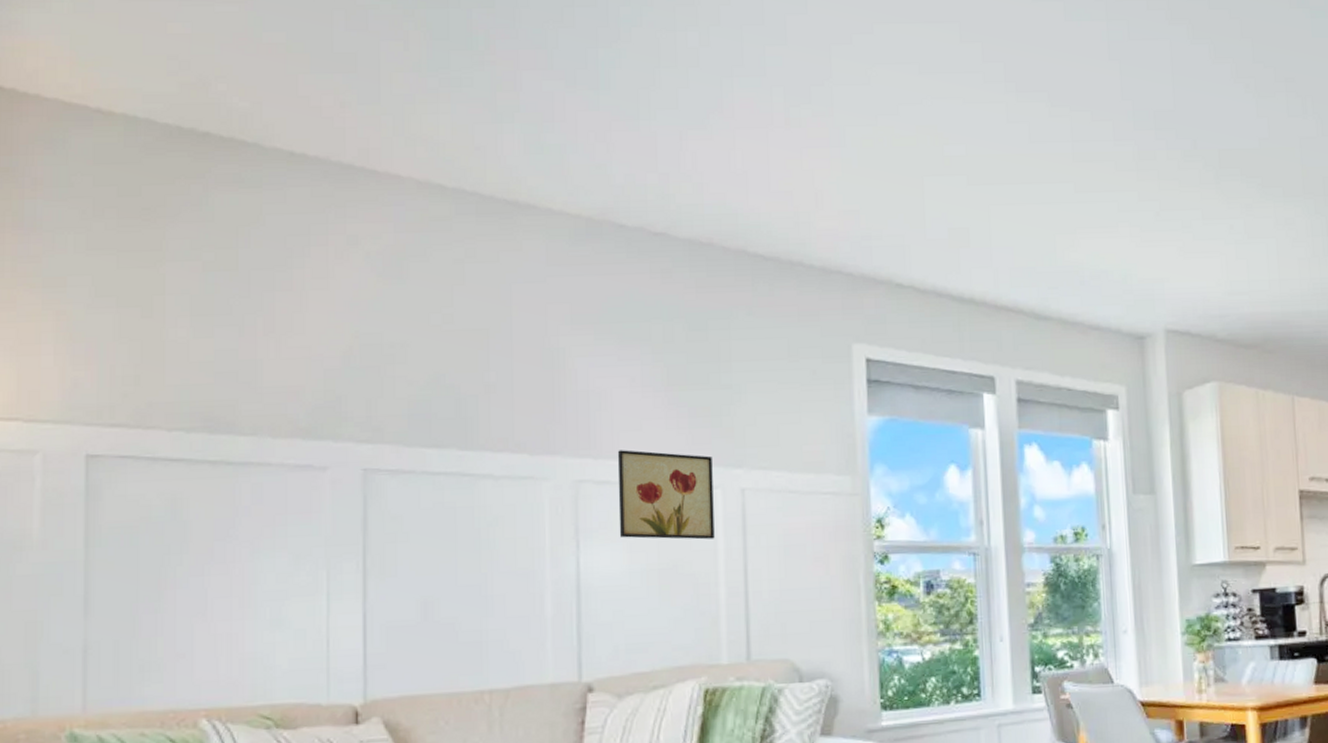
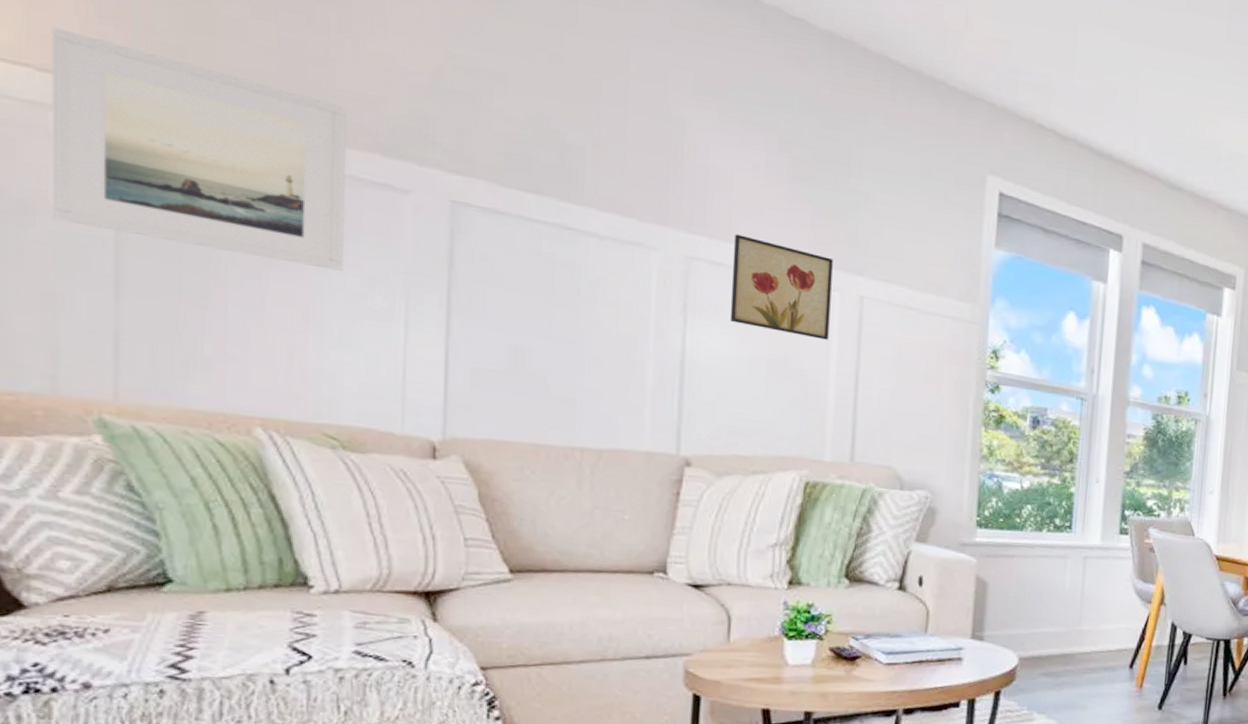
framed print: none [35,381,272,555] -> present [51,27,346,271]

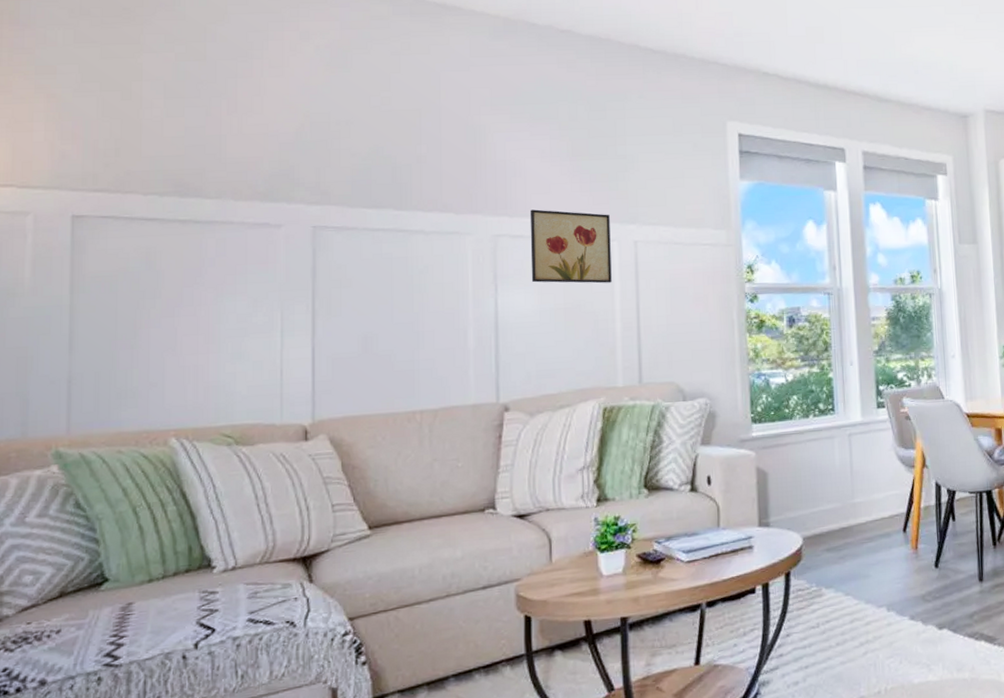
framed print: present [51,27,346,271] -> none [26,153,234,299]

